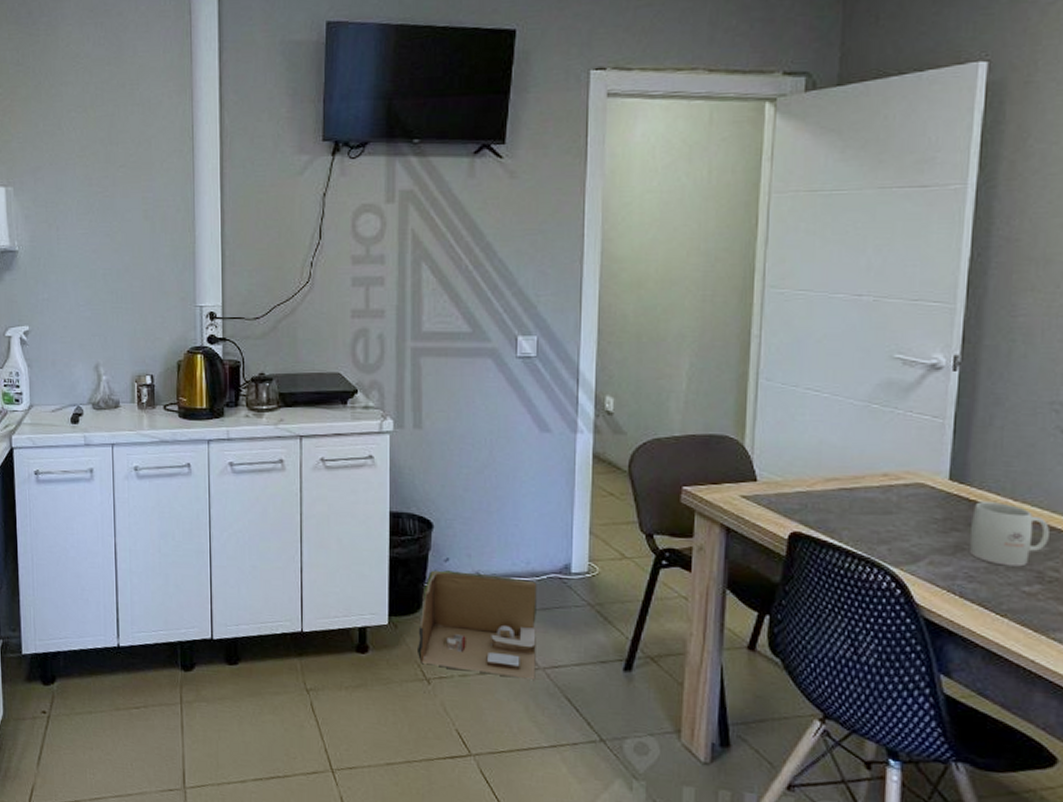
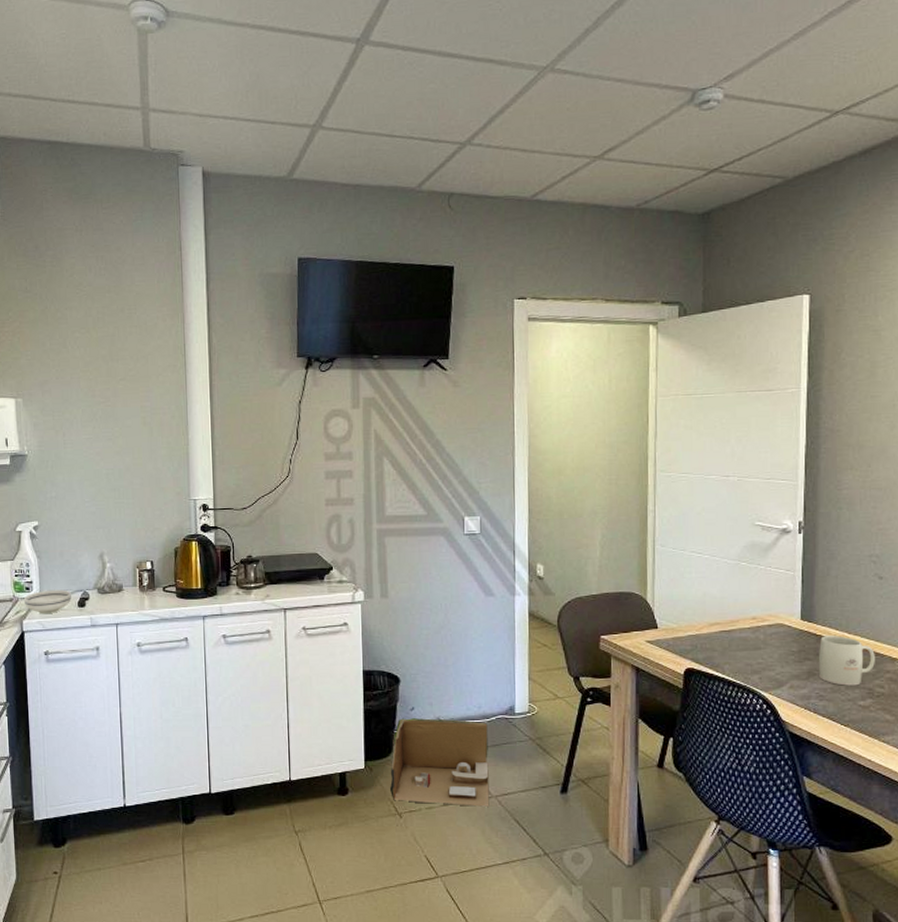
bowl: none [12,403,64,429] -> present [23,589,71,613]

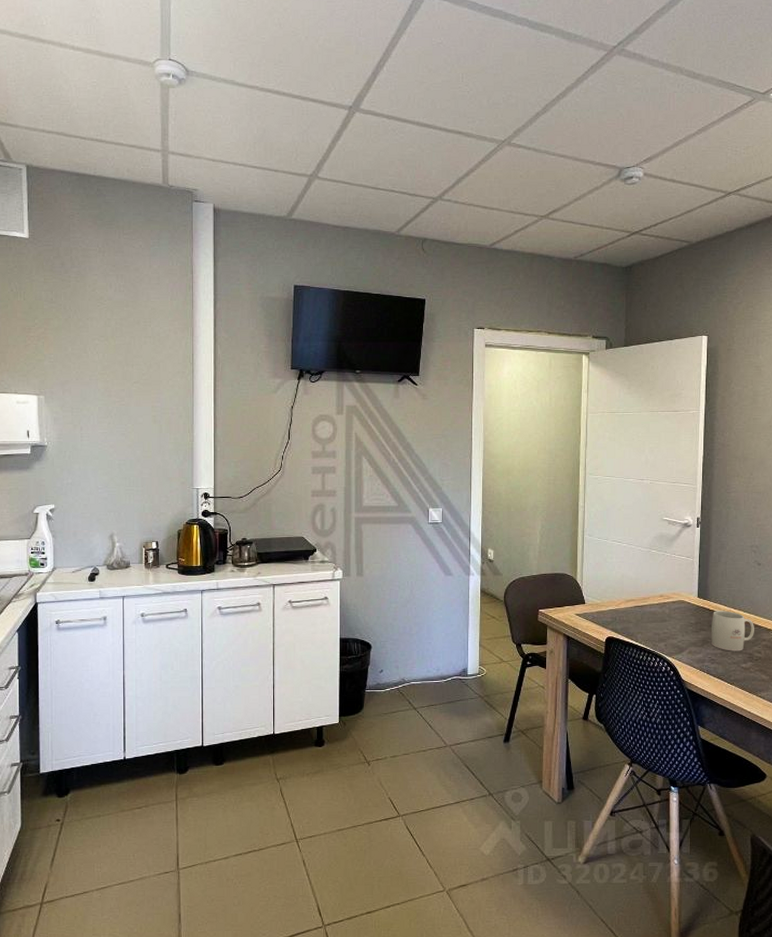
bowl: present [23,589,71,613] -> none [38,565,82,587]
cardboard box: present [390,718,490,808] -> none [361,679,444,756]

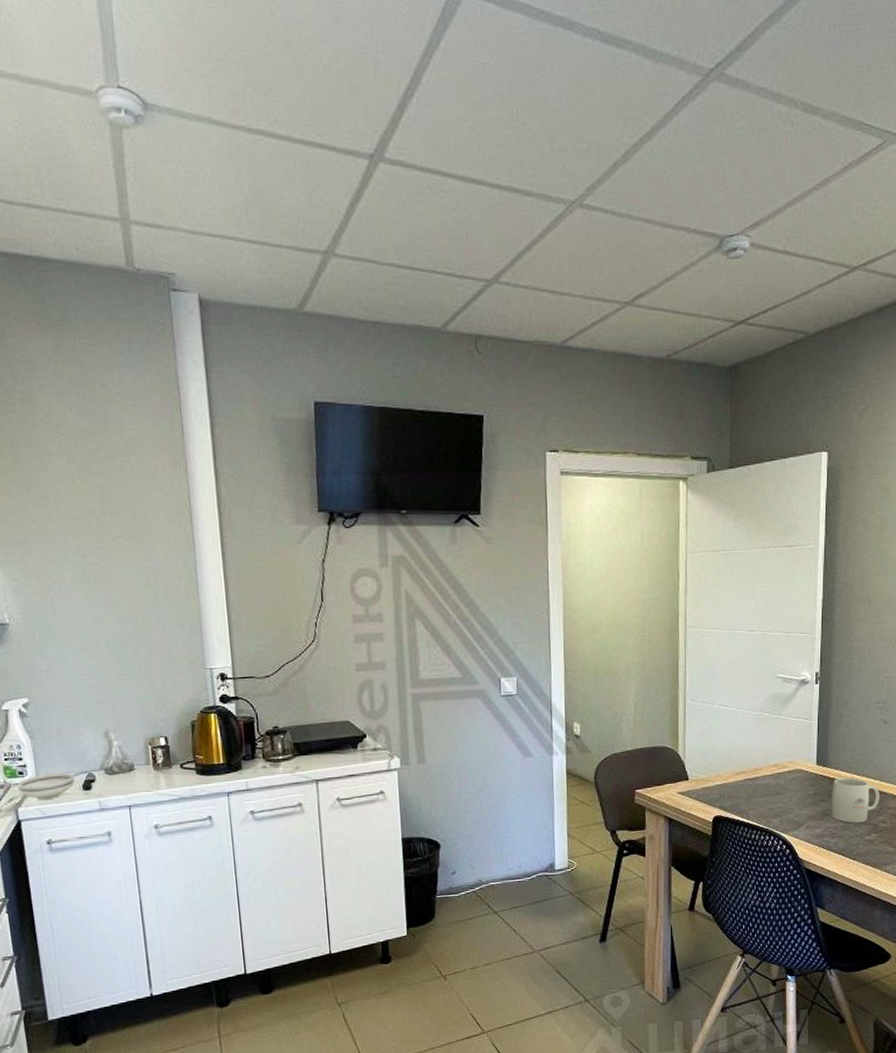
bowl: none [38,565,82,587] -> present [16,772,75,800]

